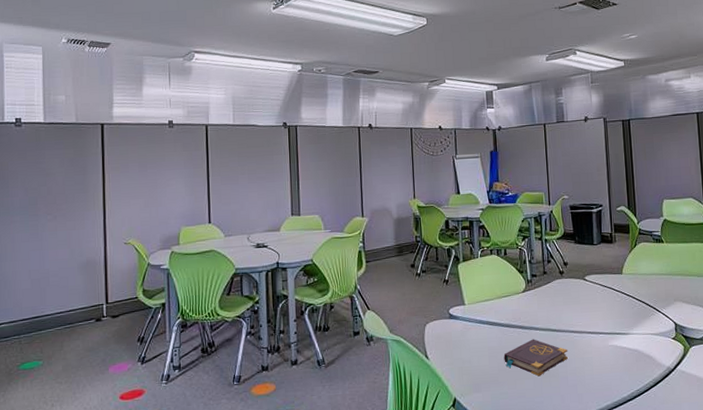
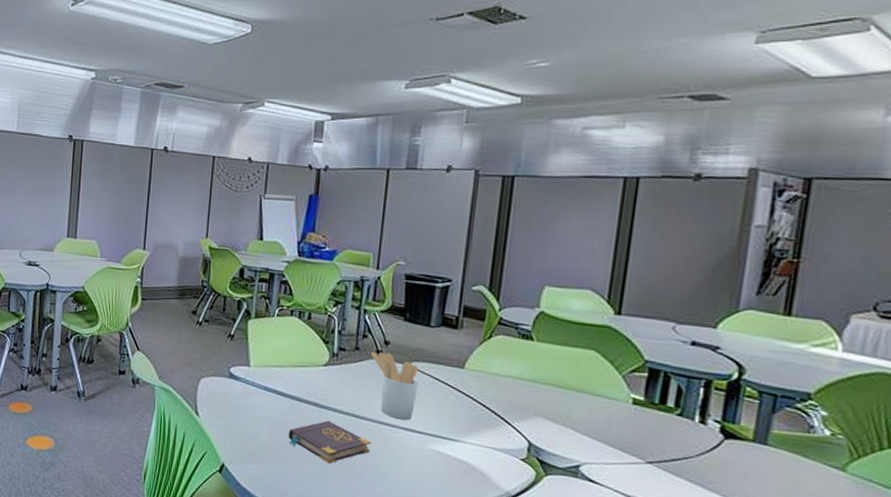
utensil holder: none [556,272,594,326] -> present [371,351,419,421]

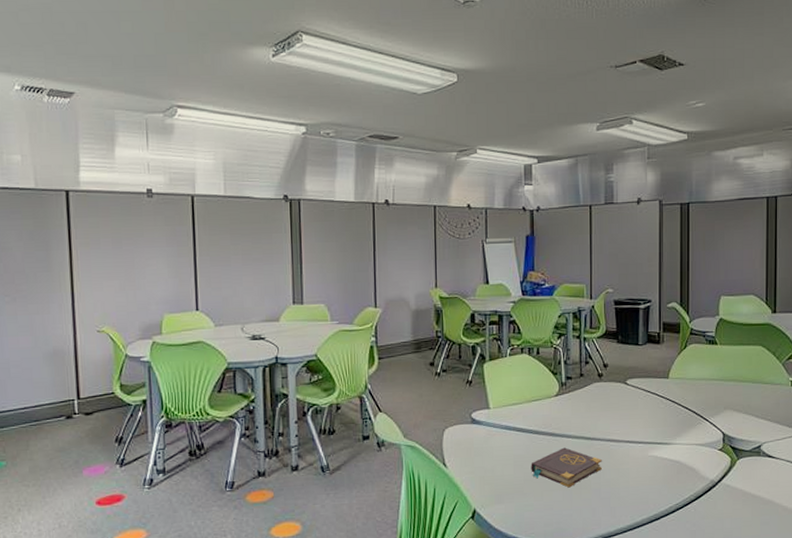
utensil holder: present [371,351,419,421] -> none [594,375,635,435]

